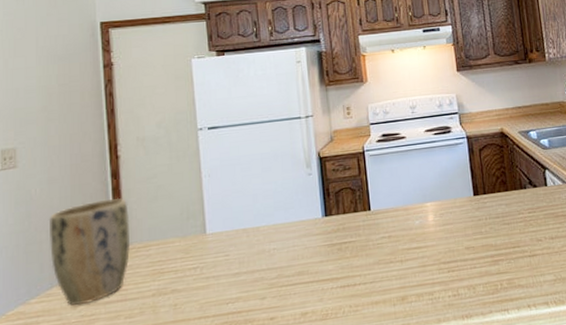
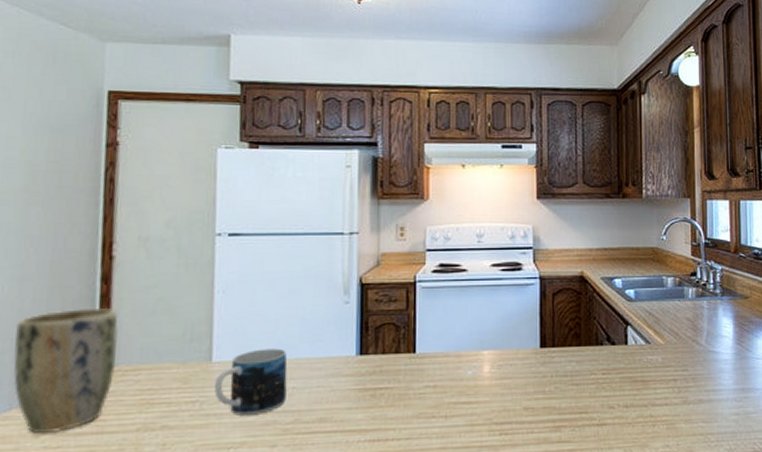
mug: none [211,217,269,276] -> present [215,348,288,415]

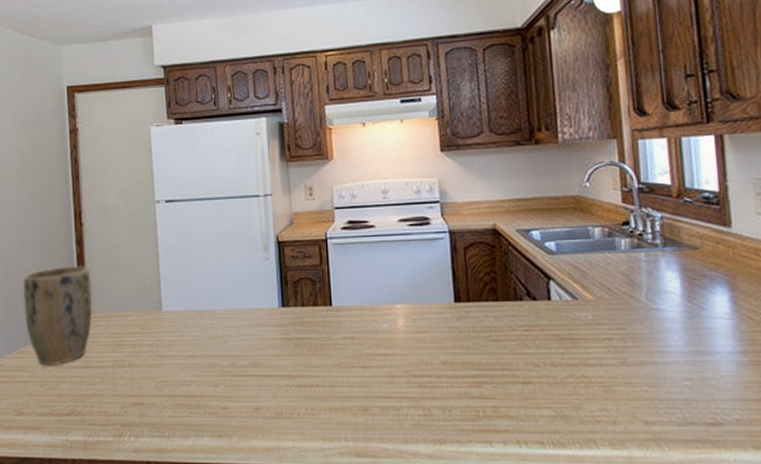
mug: present [215,348,288,415] -> none [166,300,223,357]

